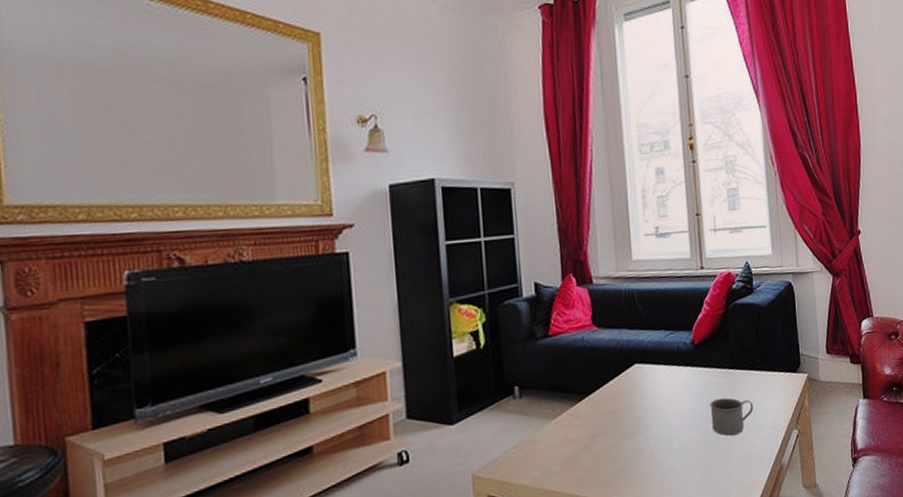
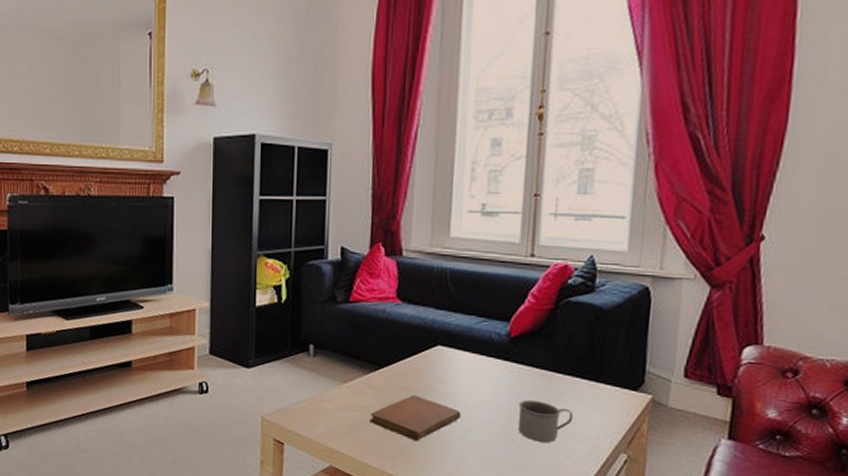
notebook: none [582,416,664,462] -> present [370,395,461,442]

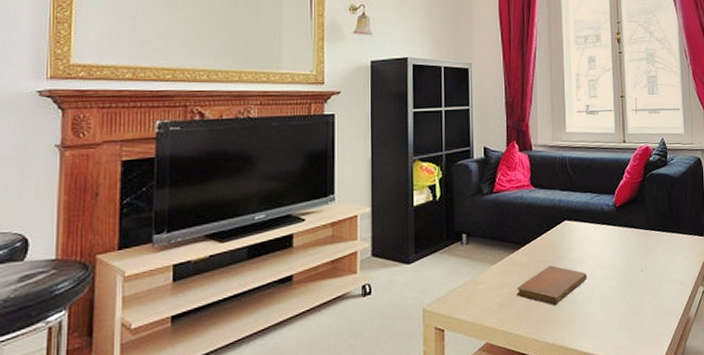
mug: present [518,400,574,443] -> none [627,255,665,288]

